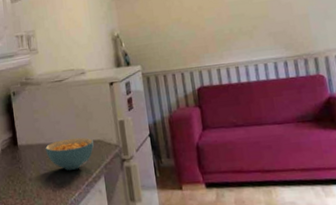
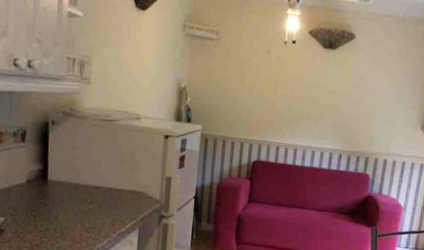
cereal bowl: present [45,137,94,170] -> none [79,183,135,217]

